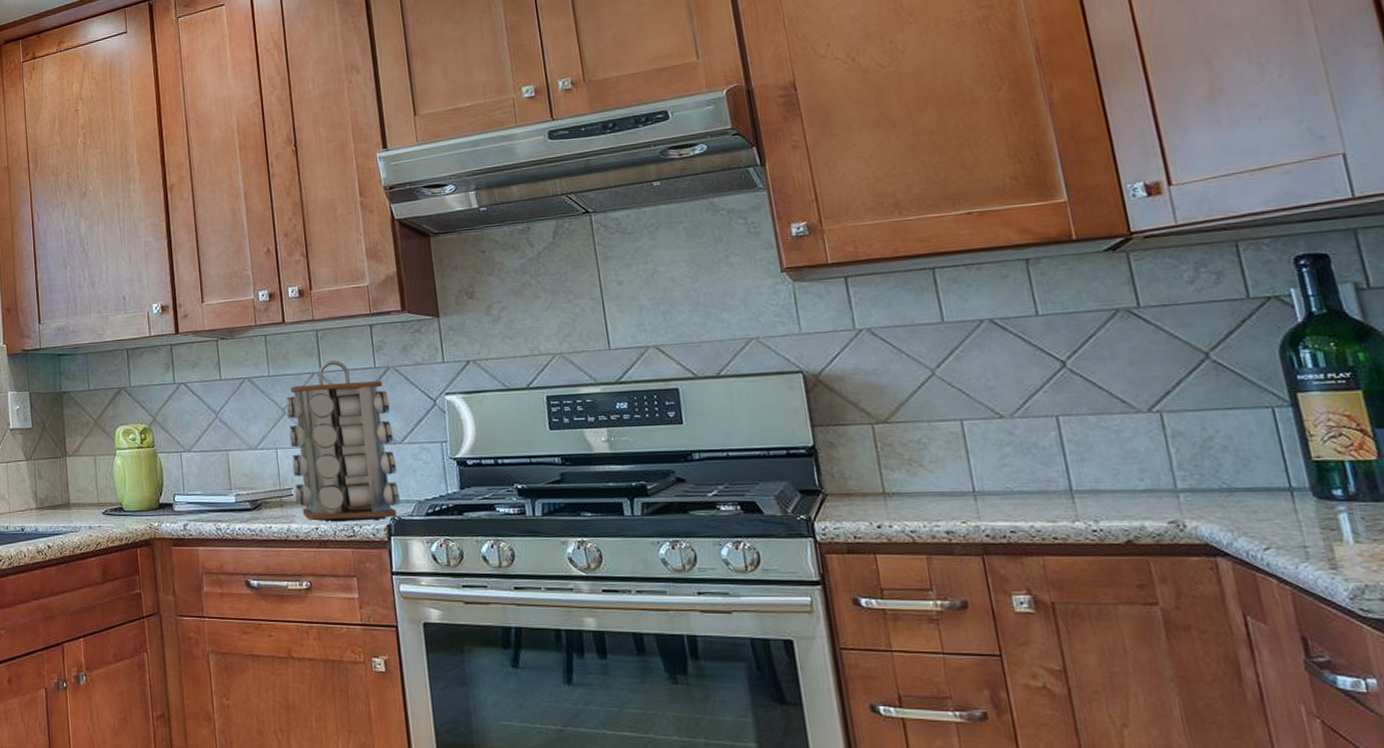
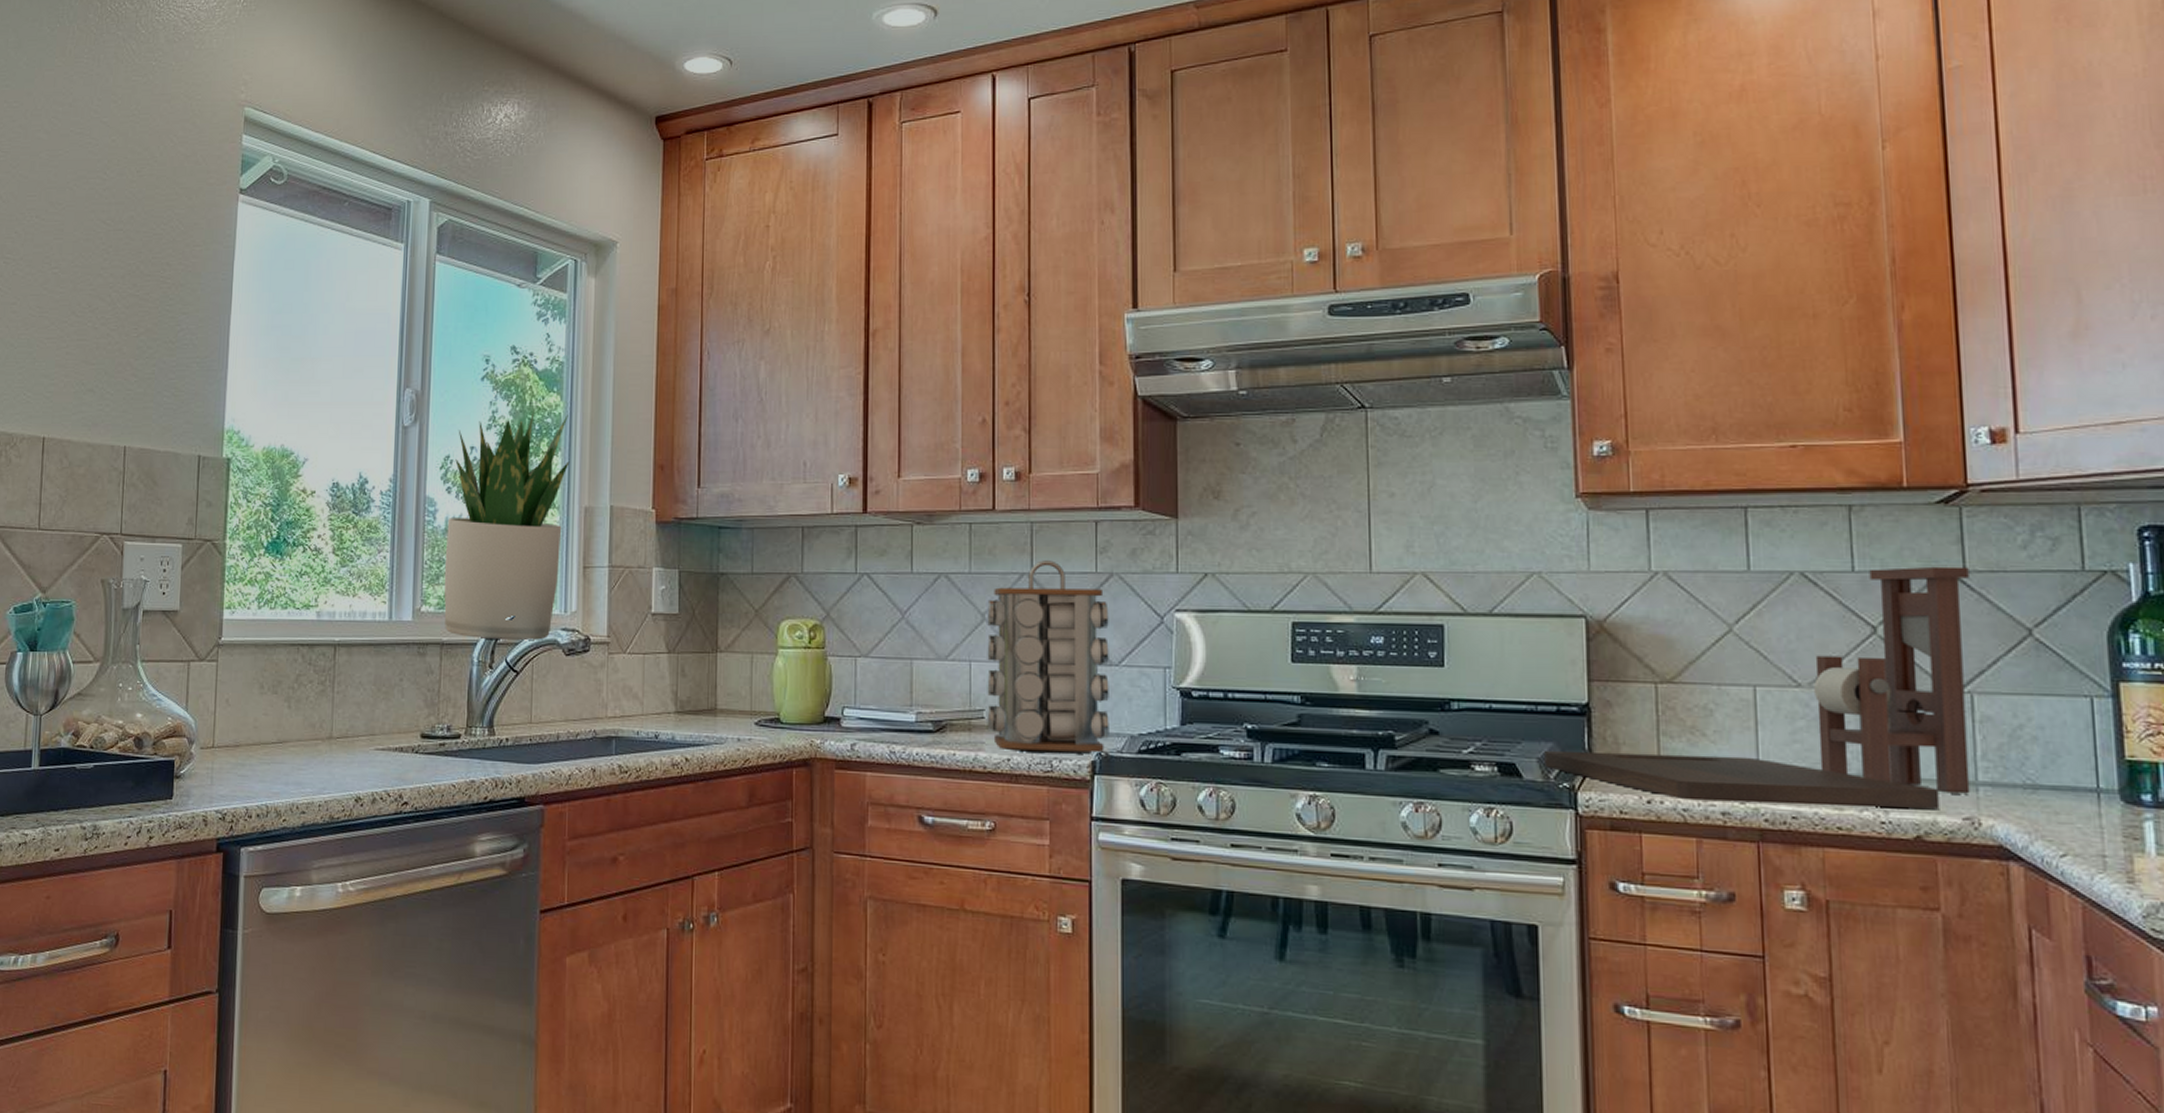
cutting board: none [780,482,1146,523] -> present [1544,751,1940,810]
paper towel holder: none [1012,303,1172,501] -> present [1814,566,1970,794]

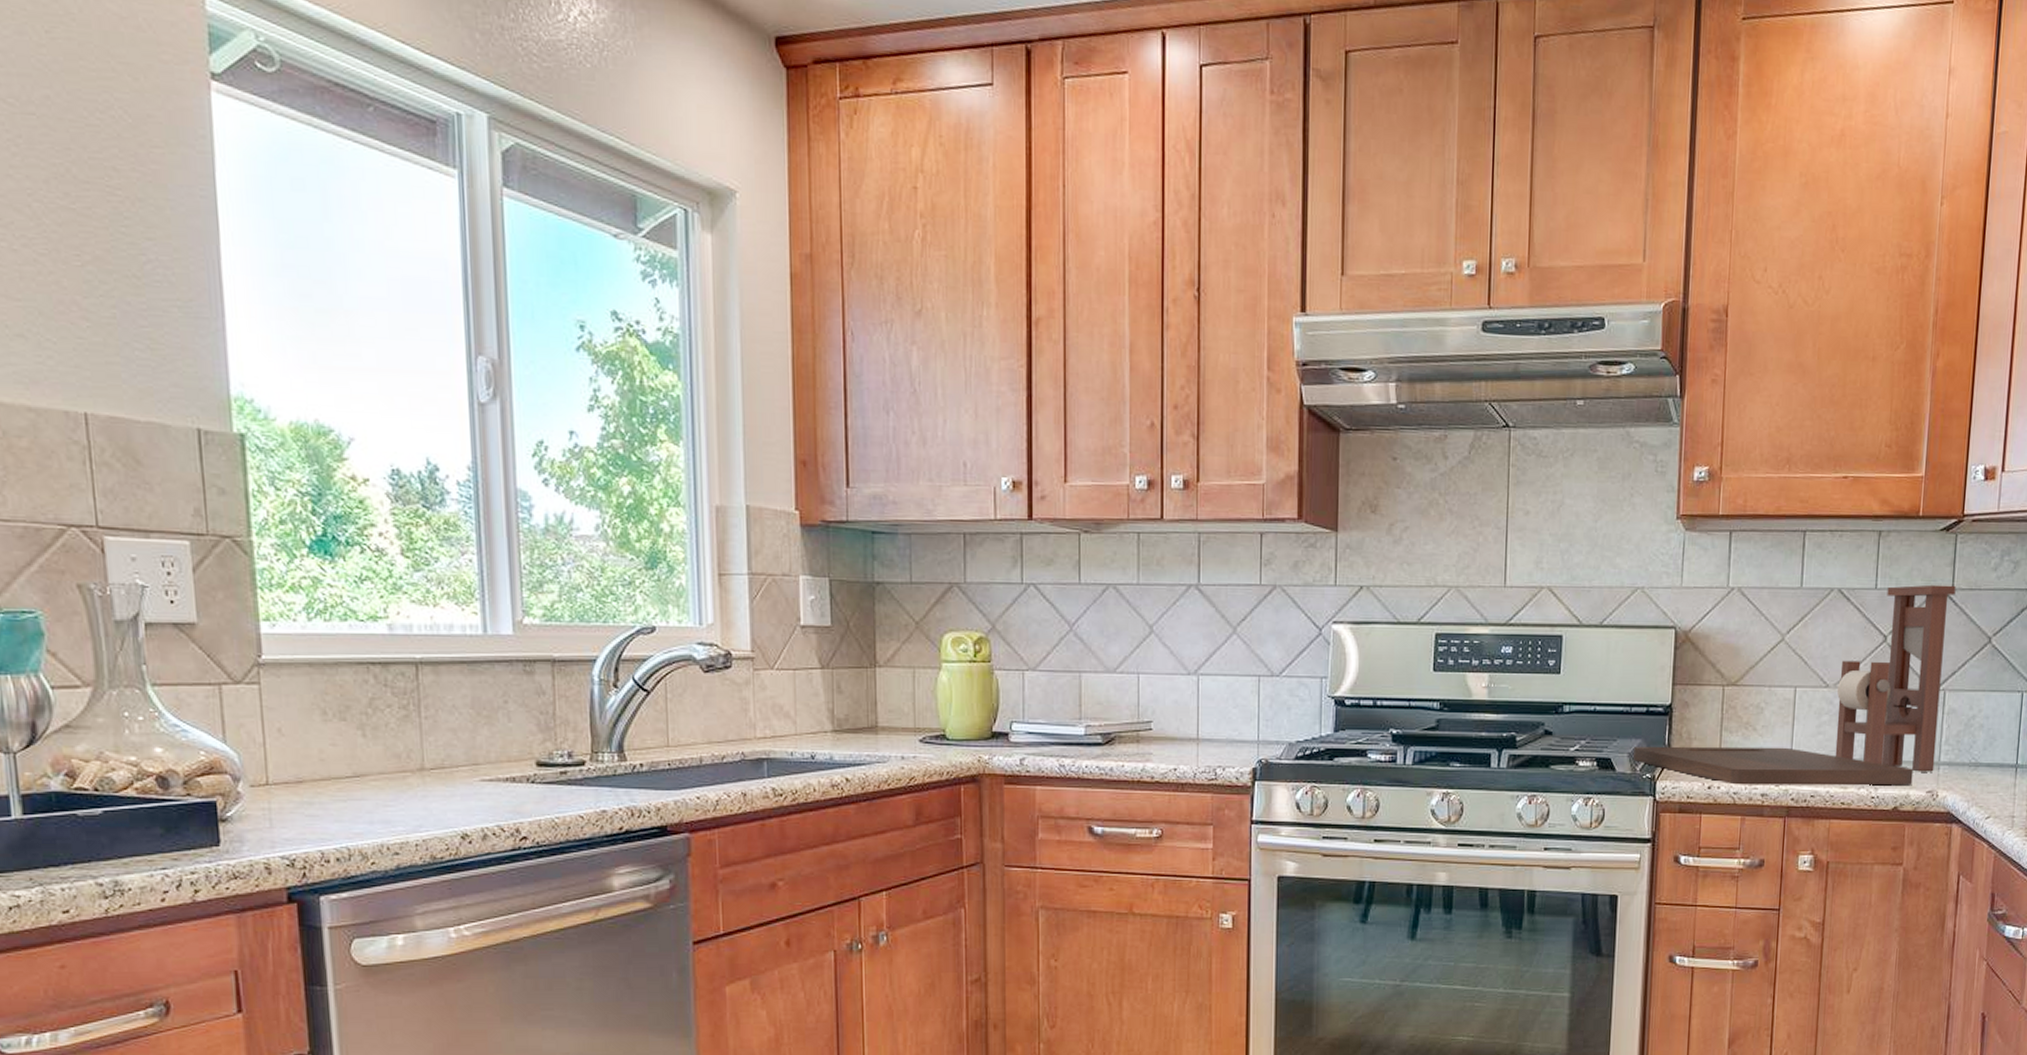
planter: present [444,408,570,641] -> none [547,388,694,657]
spice rack: present [987,560,1109,755] -> none [1155,572,1271,763]

